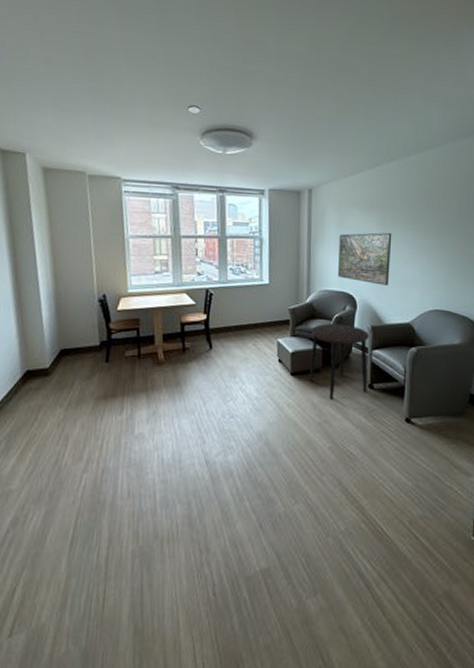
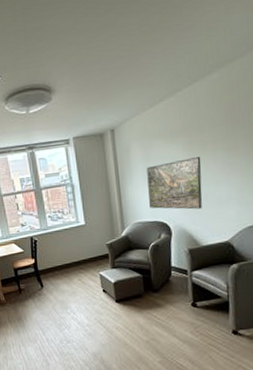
side table: present [309,323,369,400] -> none [129,251,191,320]

